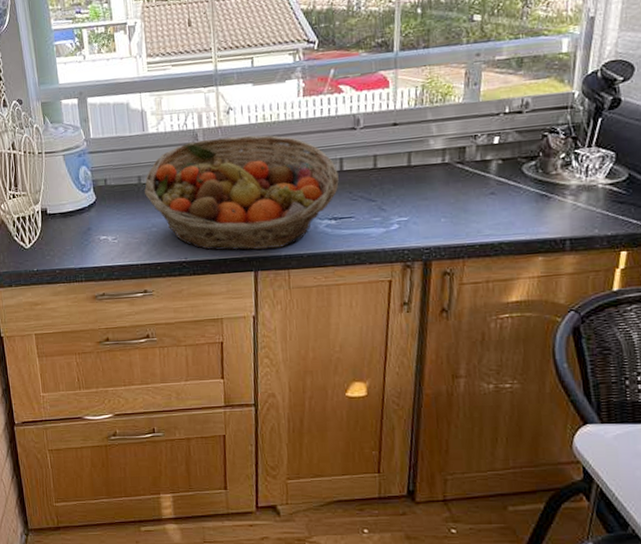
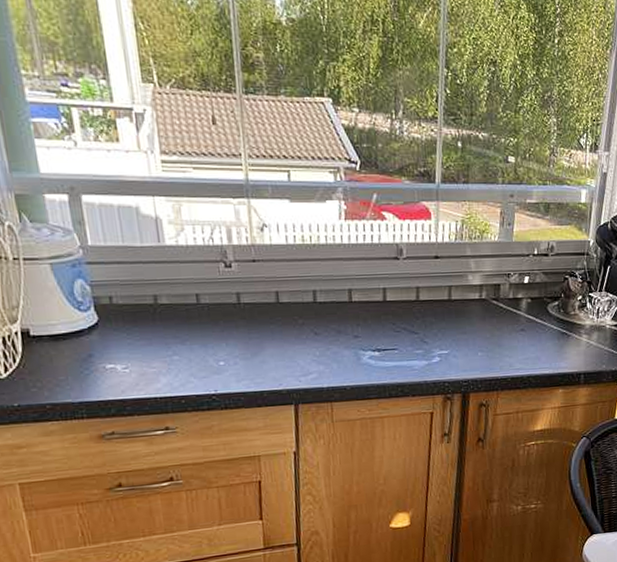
fruit basket: present [144,135,339,251] -> none [162,256,382,383]

